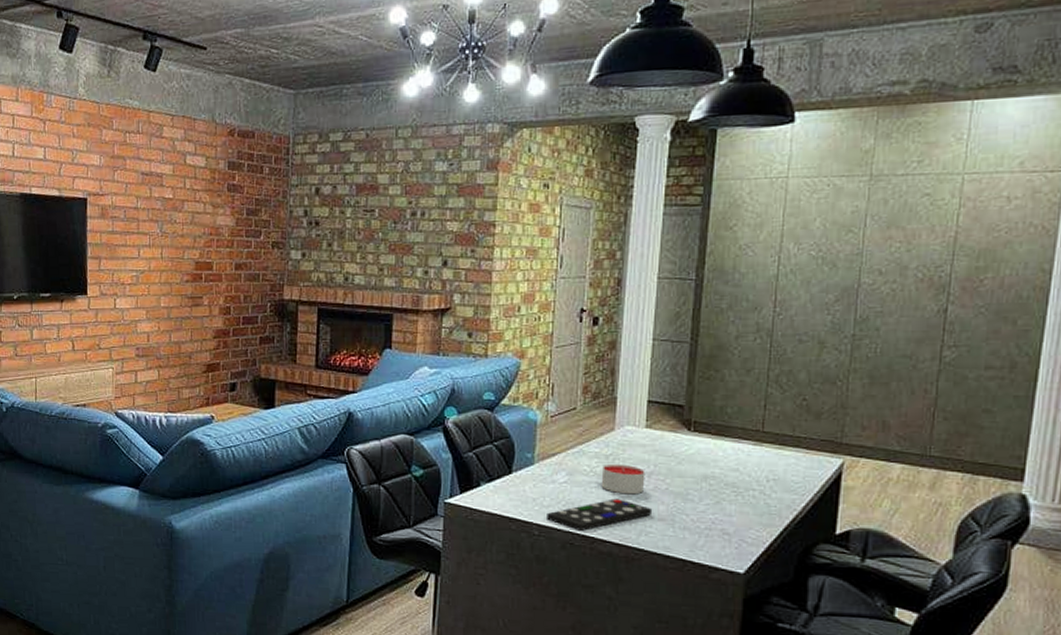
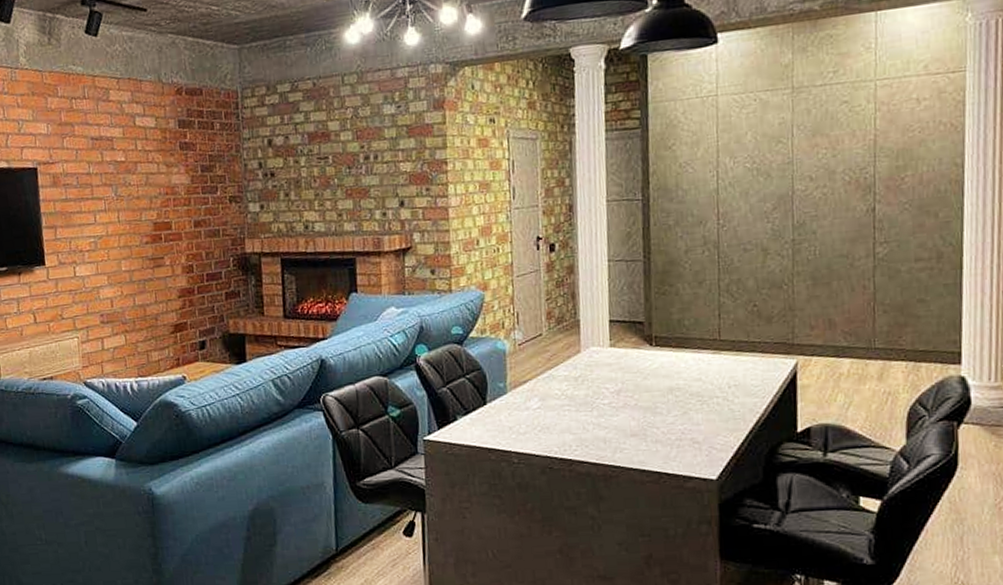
remote control: present [547,498,653,531] -> none [524,419,625,454]
candle: present [601,463,645,495] -> none [572,384,615,414]

